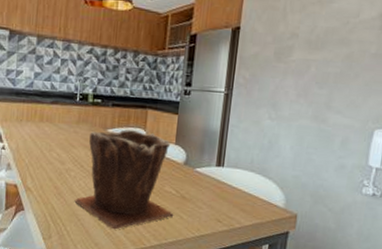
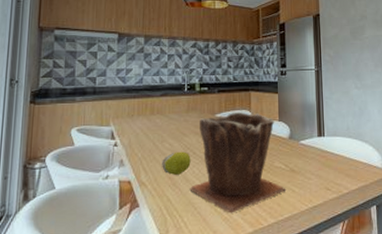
fruit: none [48,162,78,185] -> present [162,151,191,175]

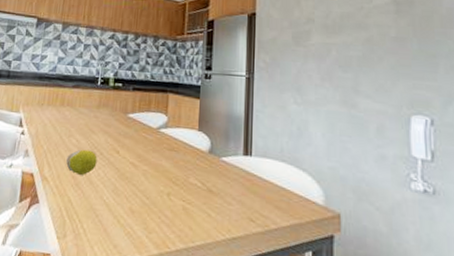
plant pot: present [189,112,286,214] -> none [92,114,201,229]

